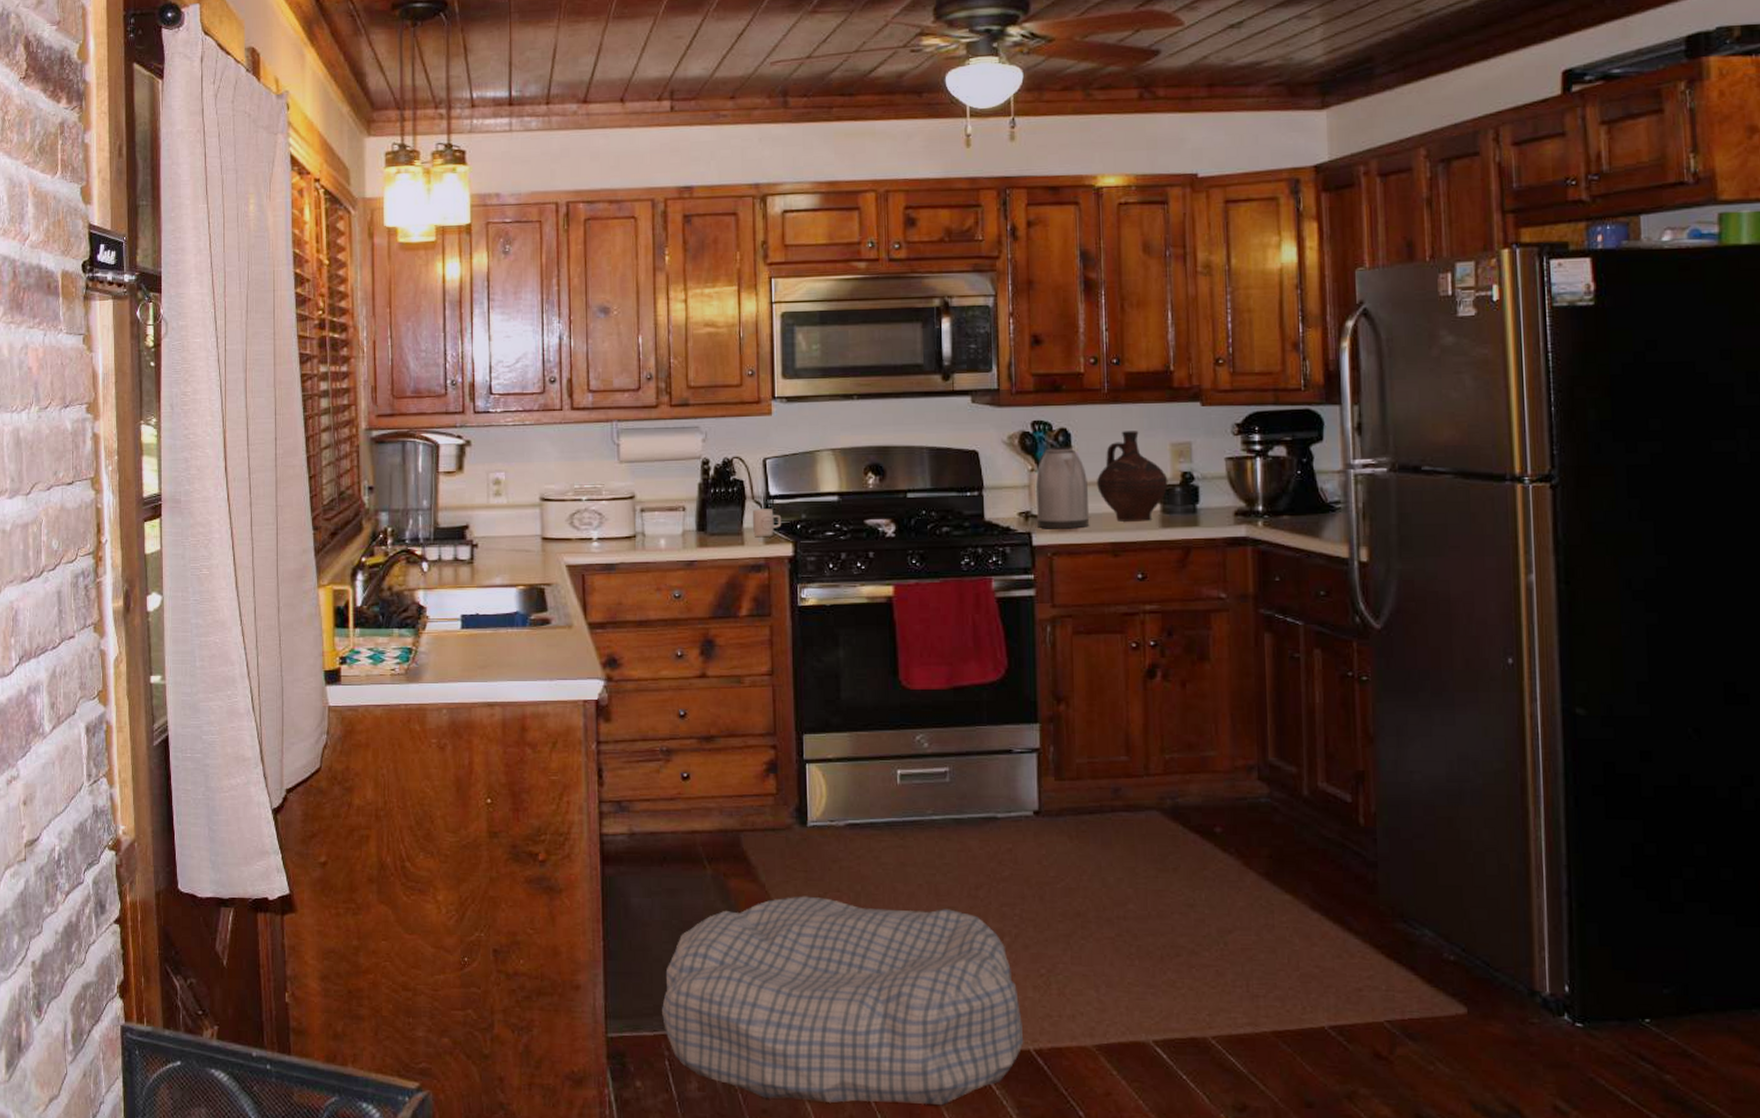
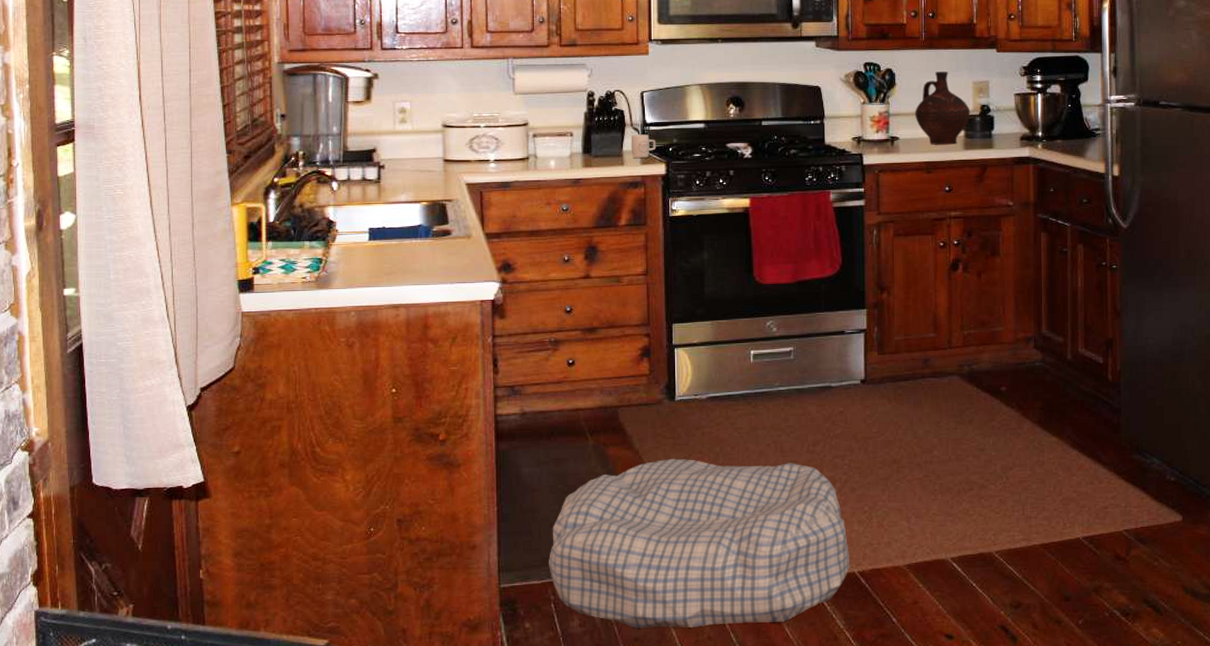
kettle: present [1035,446,1090,529] -> none [866,83,909,151]

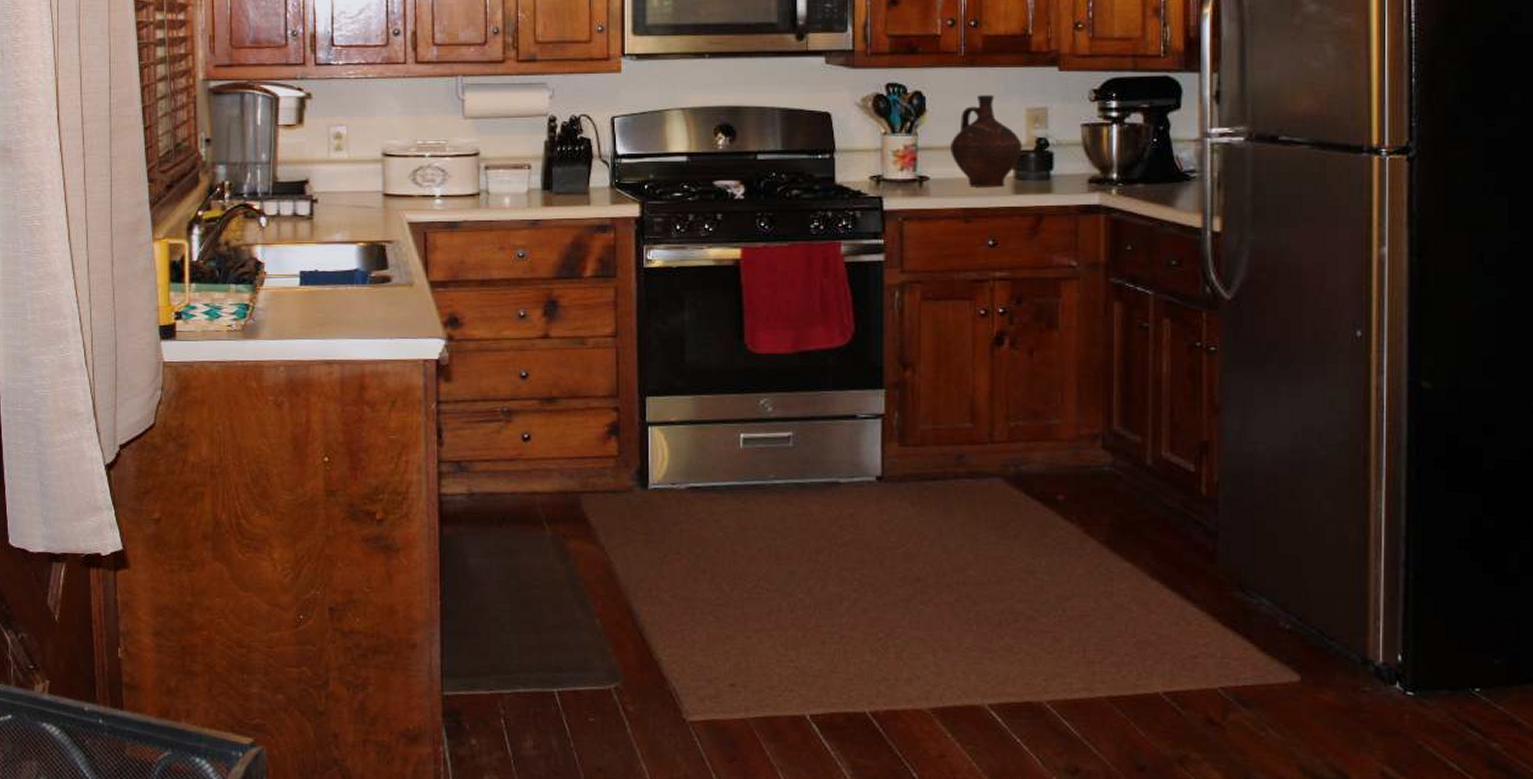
dog bed: present [549,458,850,628] -> none [499,558,860,765]
mug: present [631,134,656,159] -> none [599,168,629,197]

